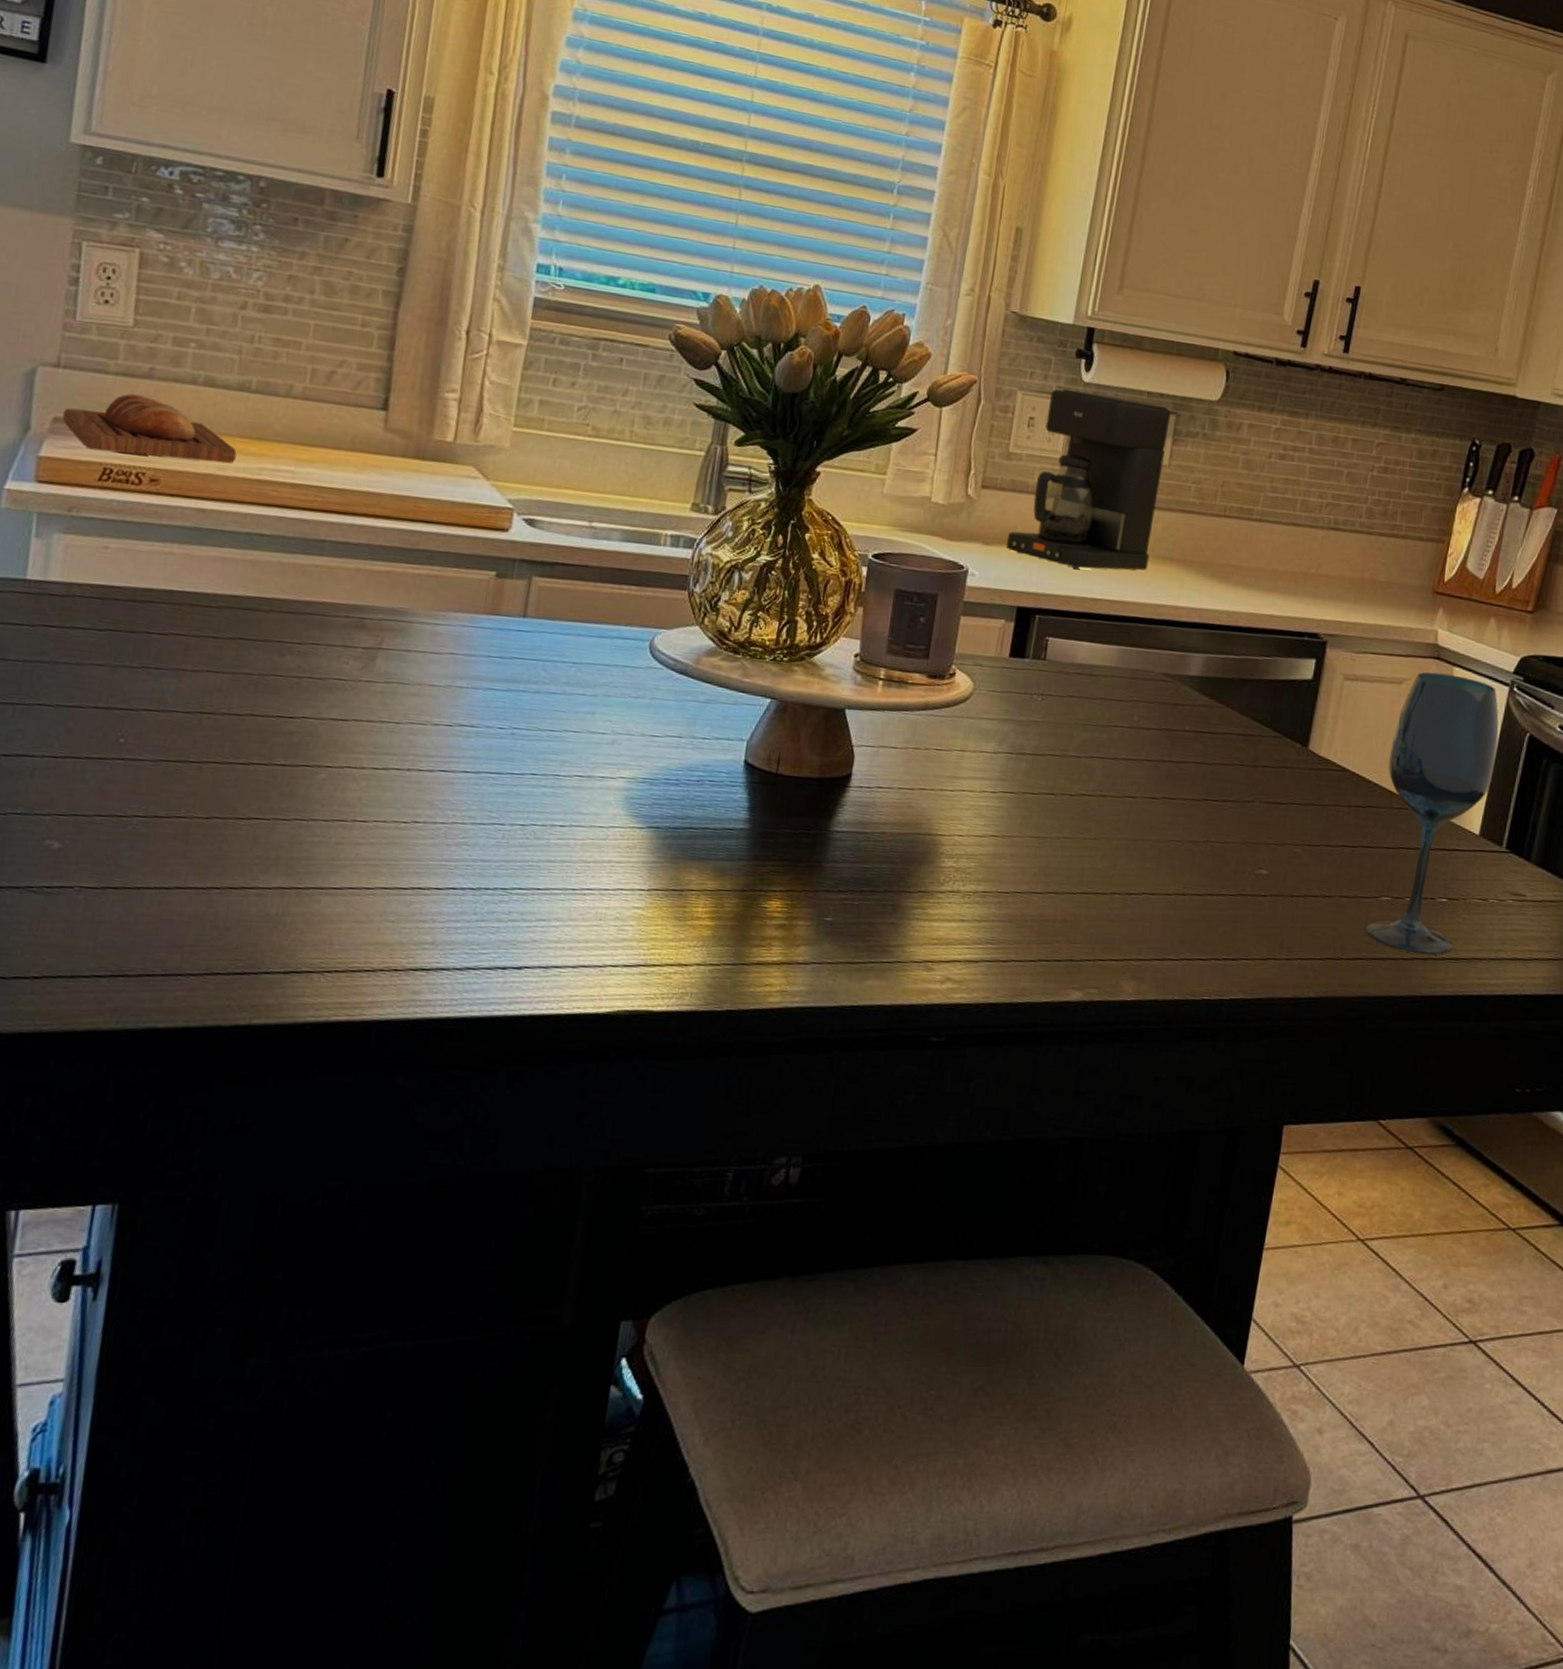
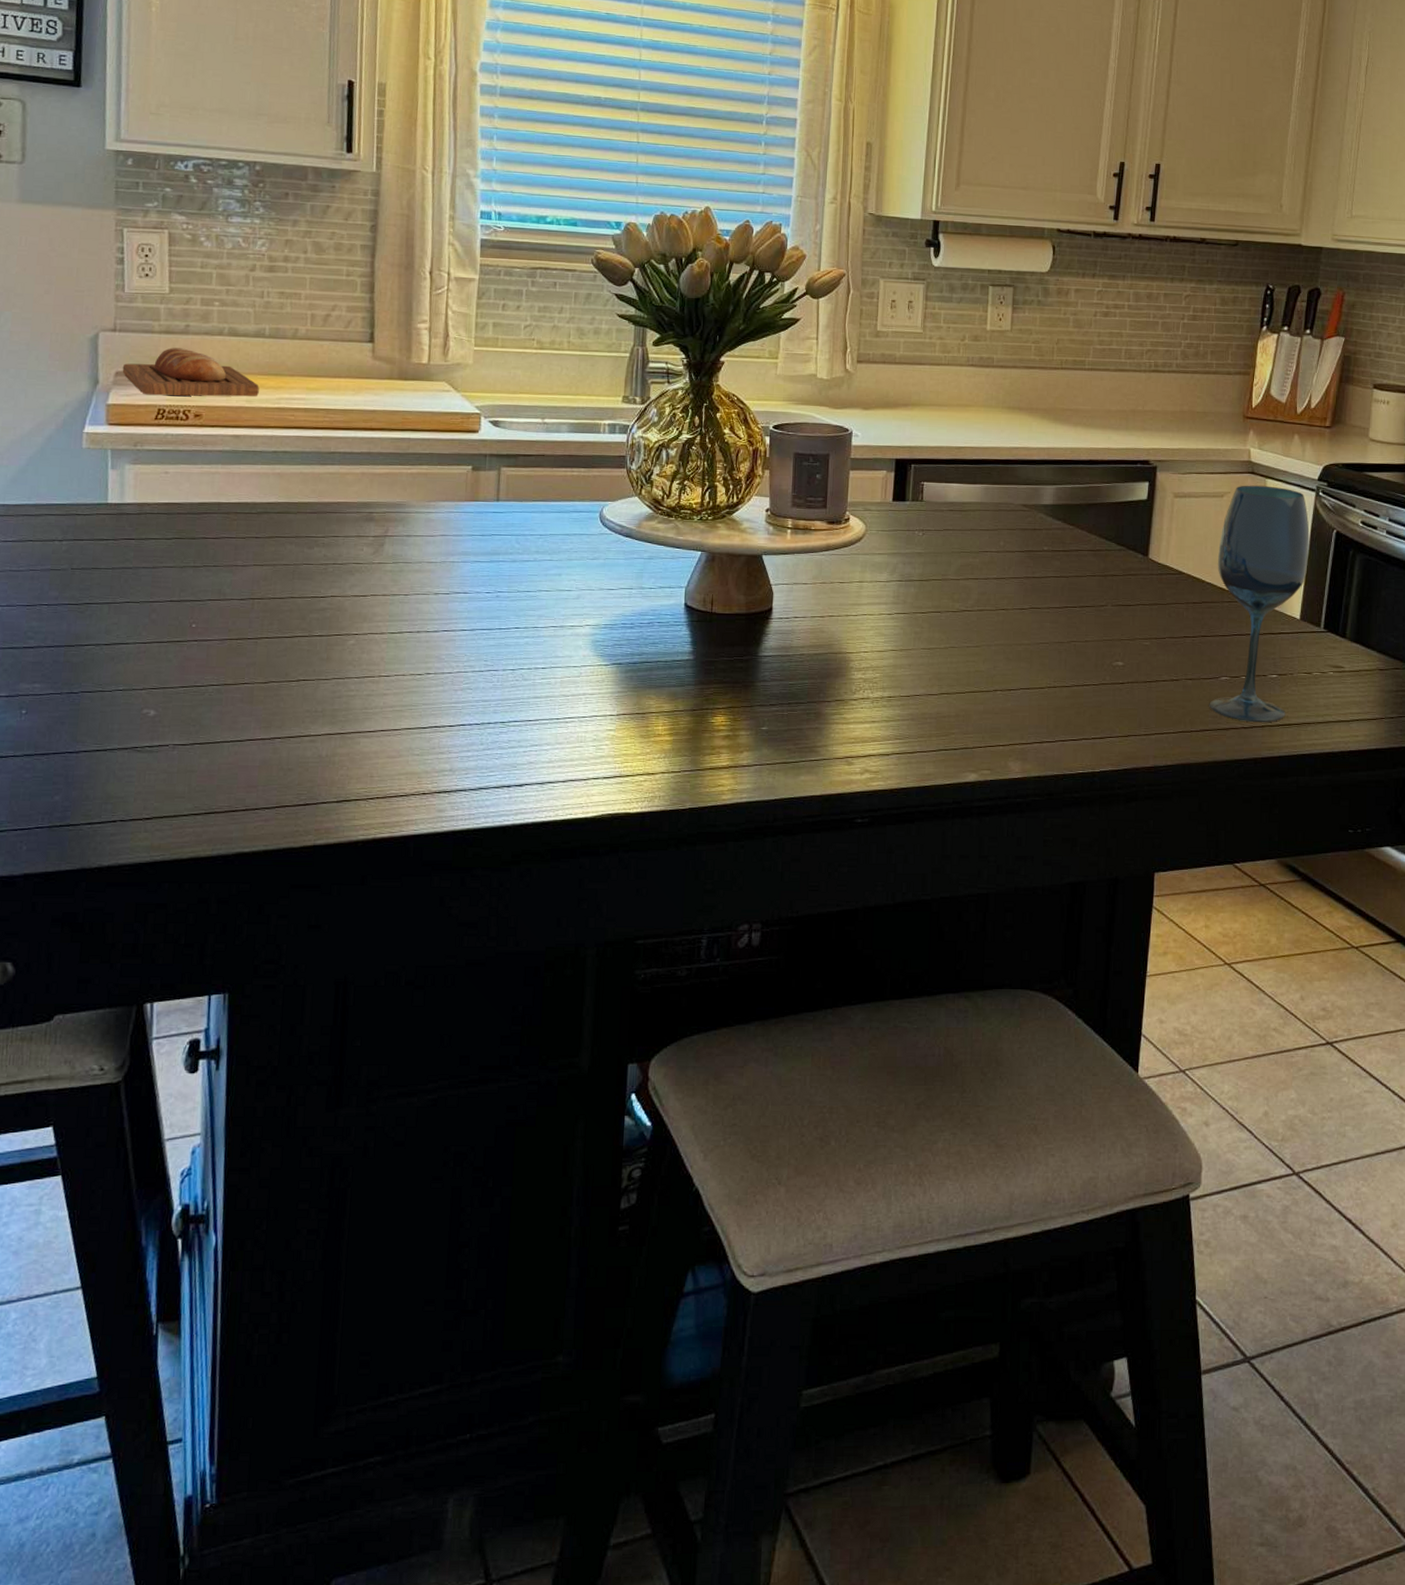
coffee maker: present [1005,389,1171,571] -> none [881,274,1009,423]

